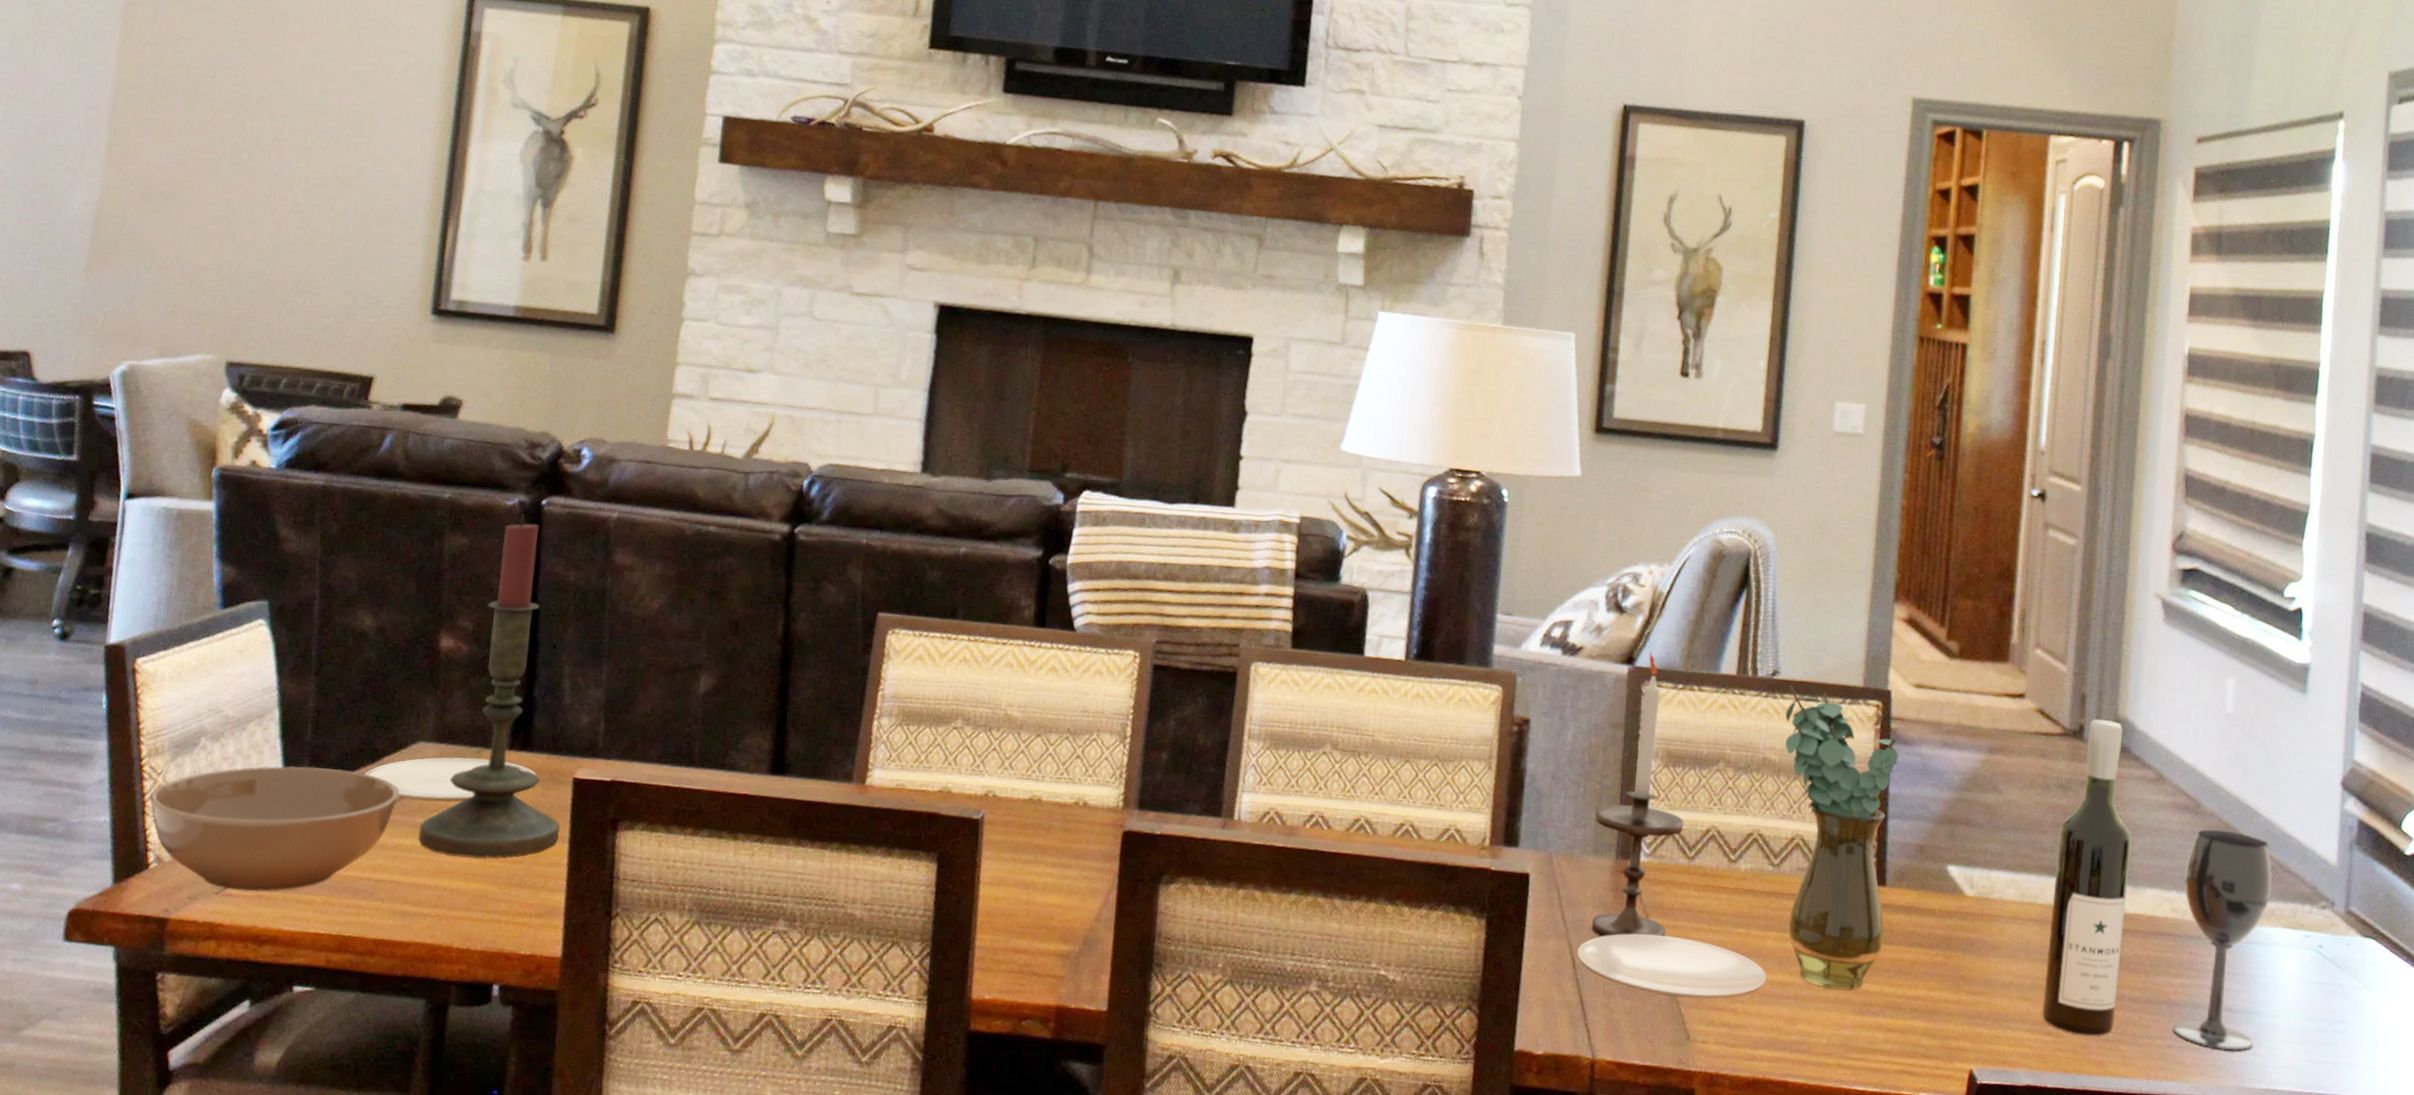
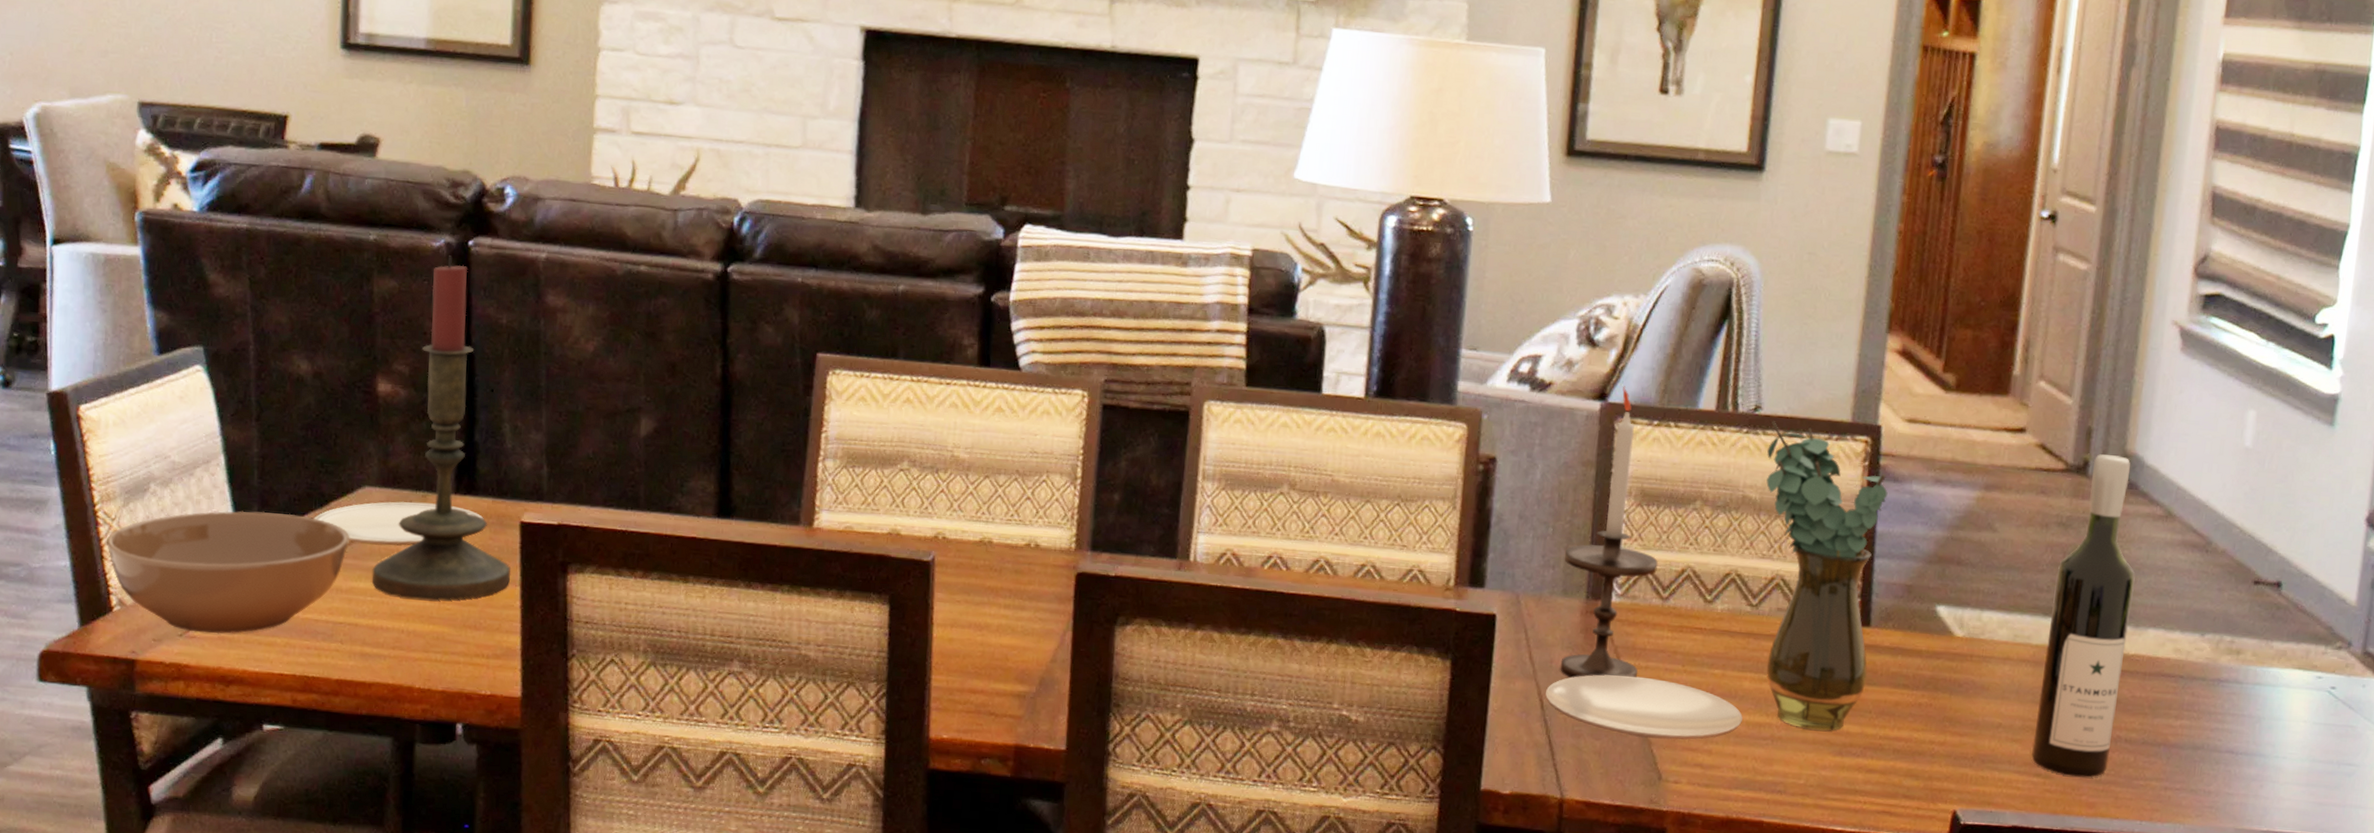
wine glass: present [2173,829,2272,1051] -> none [2170,568,2285,793]

